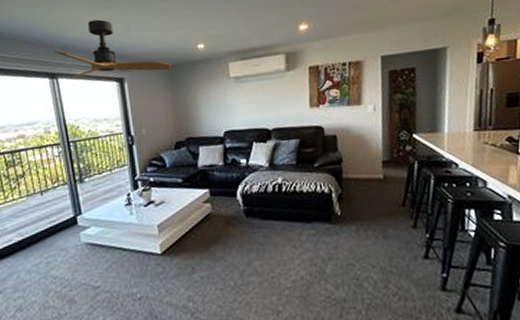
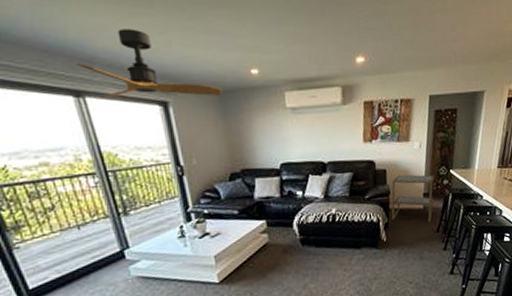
side table: none [343,140,396,195] -> present [391,174,435,223]

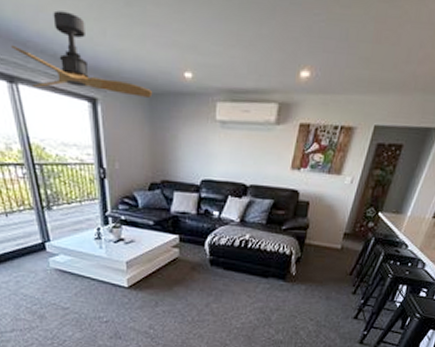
side table: present [391,174,435,223] -> none [305,210,361,264]

